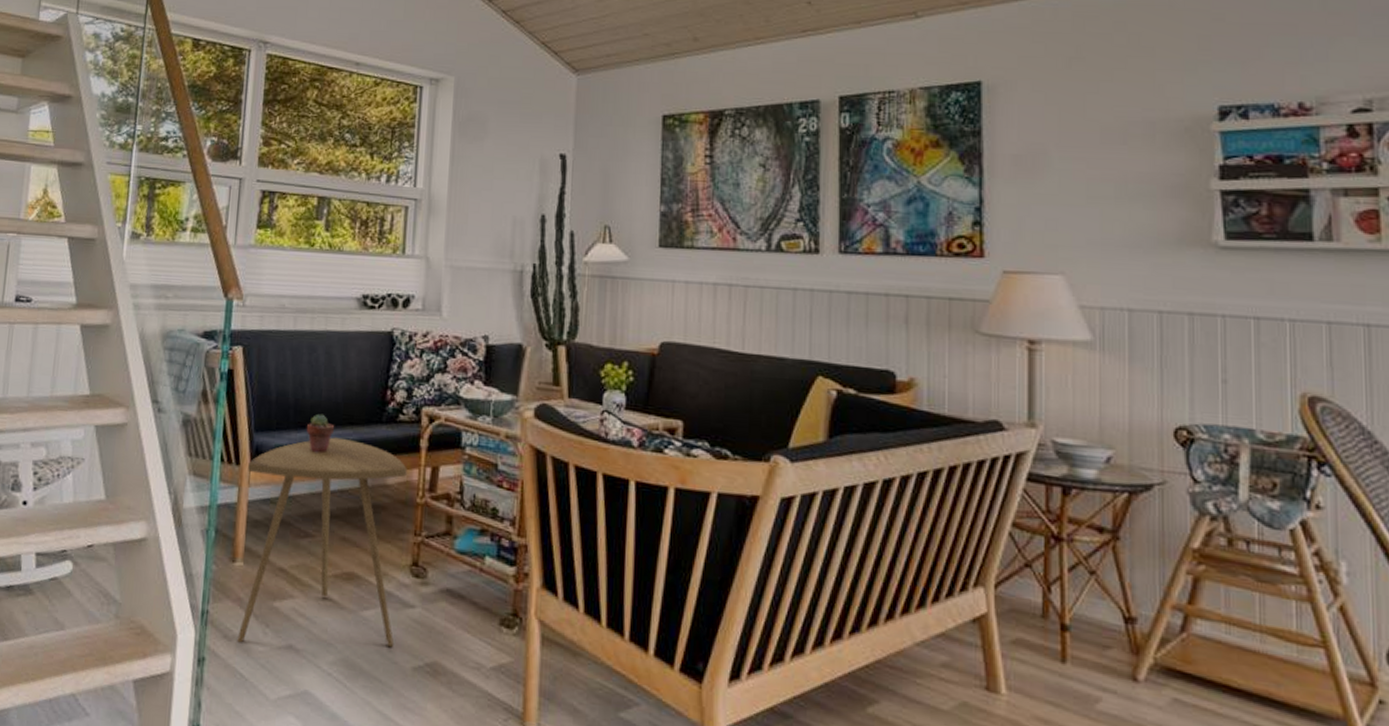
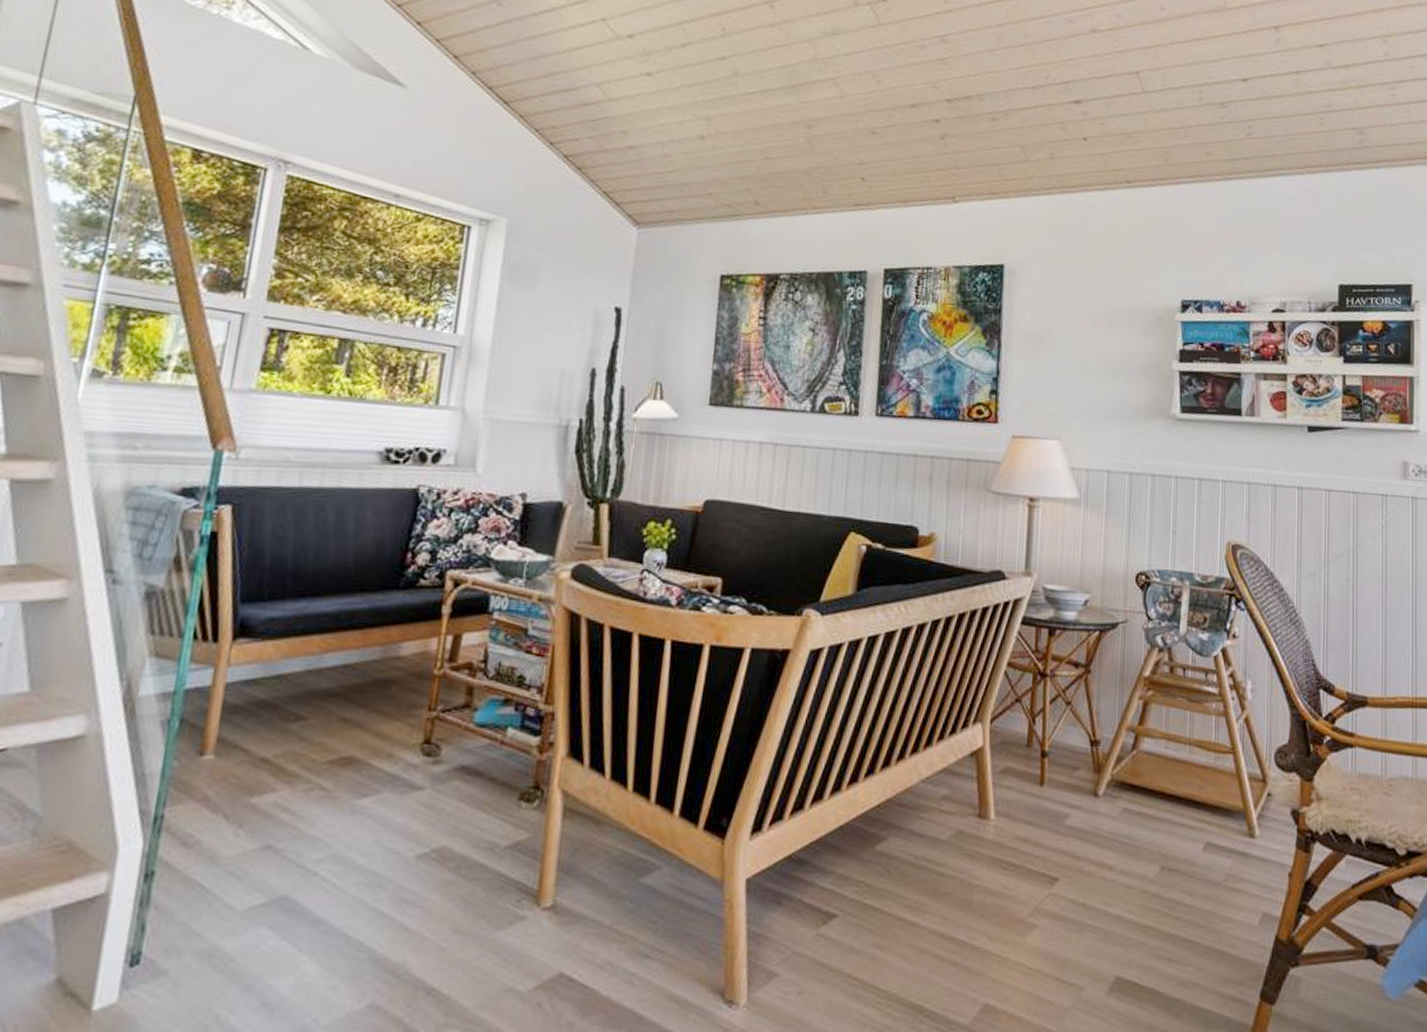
side table: present [237,437,407,647] -> none [199,606,425,850]
potted succulent: present [307,414,335,454] -> none [307,580,342,625]

